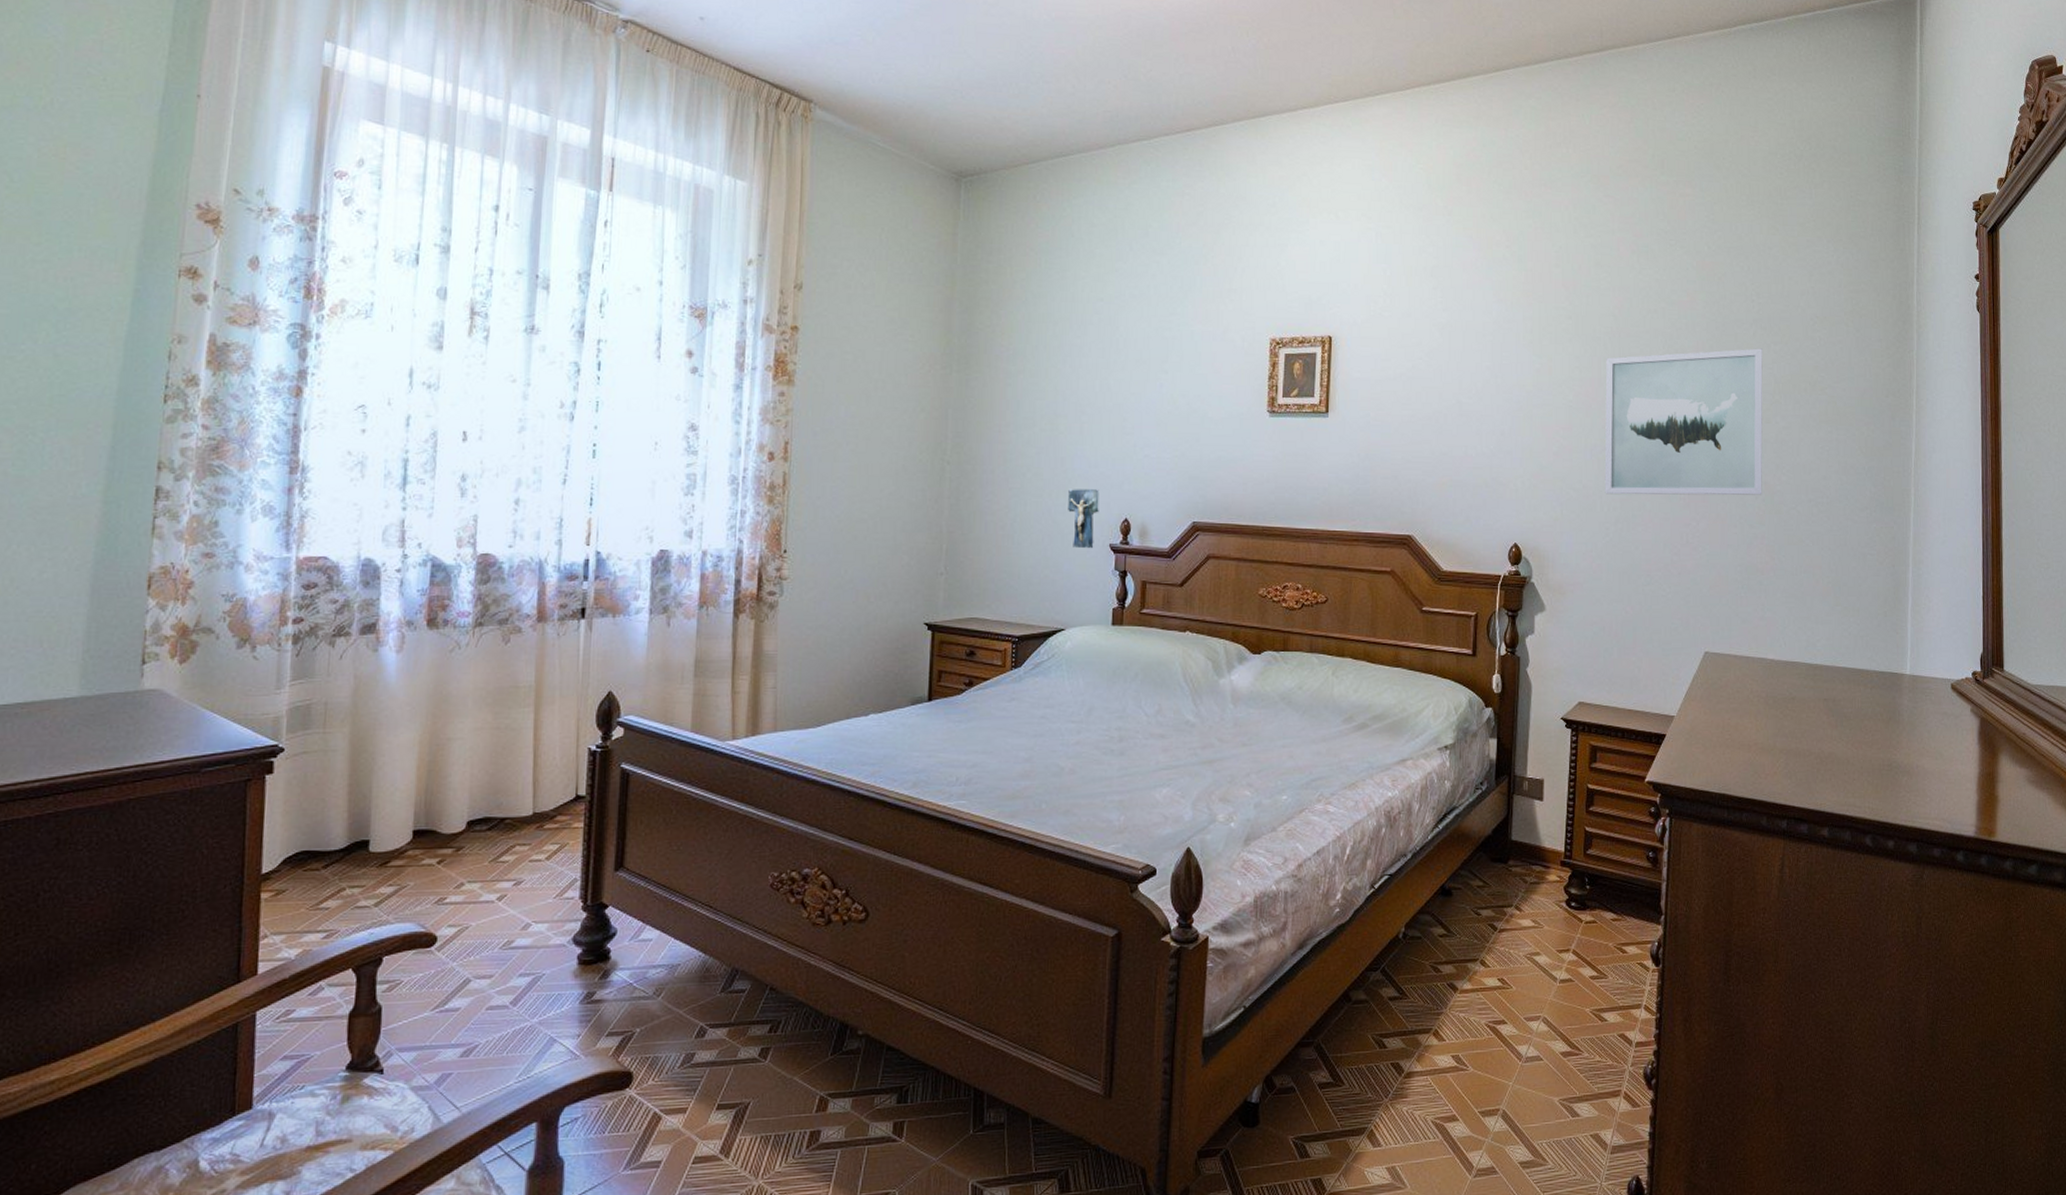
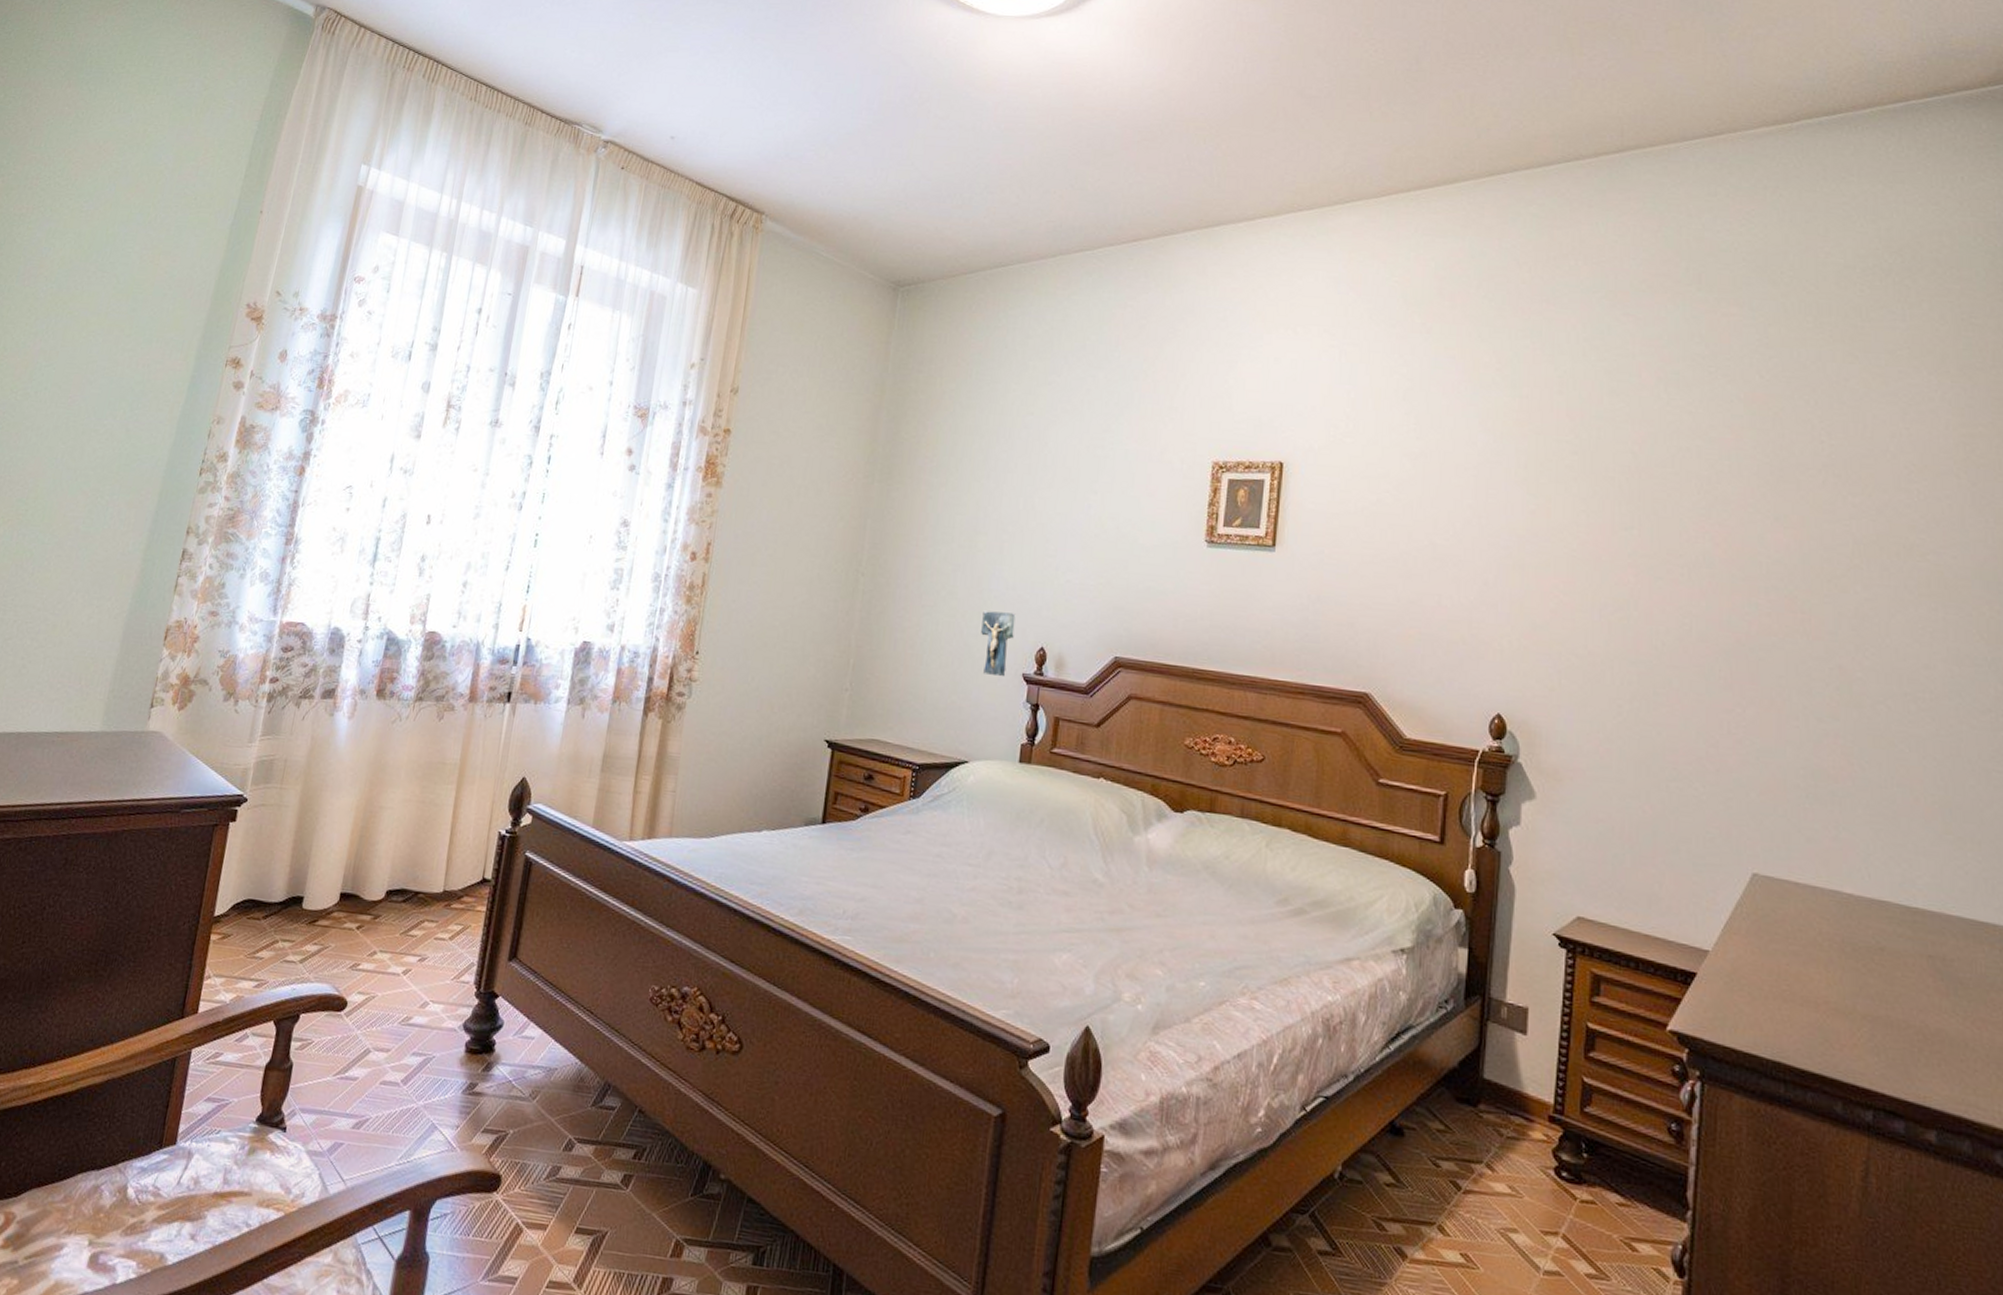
wall art: present [1604,348,1763,495] -> none [1617,499,1837,682]

